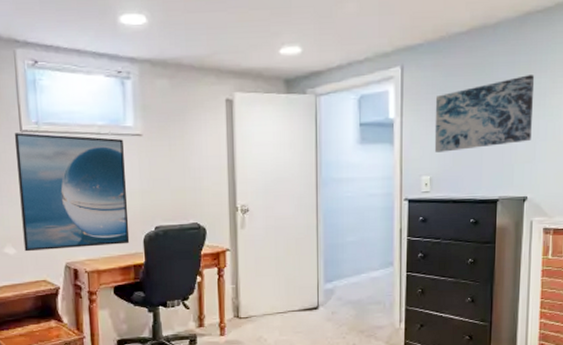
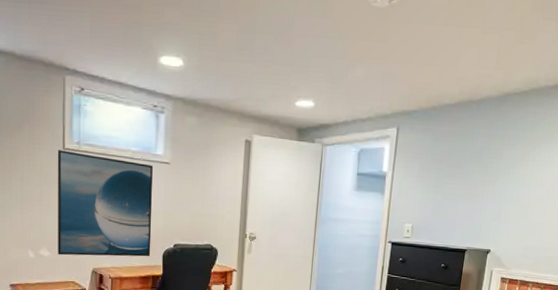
wall art: present [434,75,535,152] -> none [417,147,508,205]

